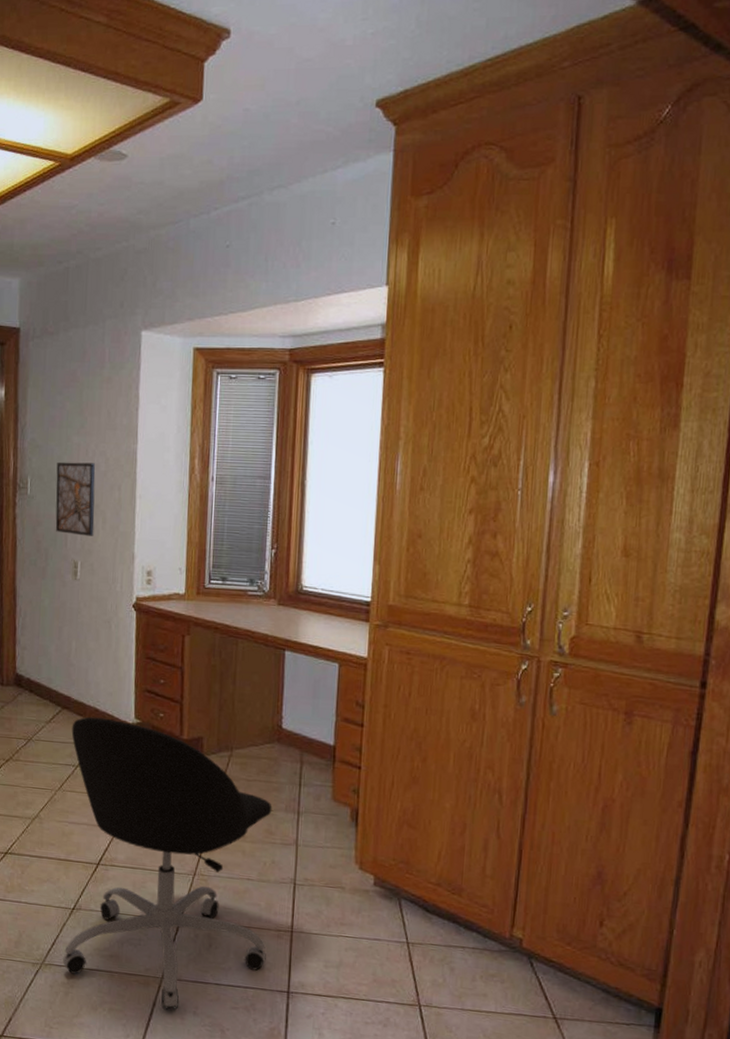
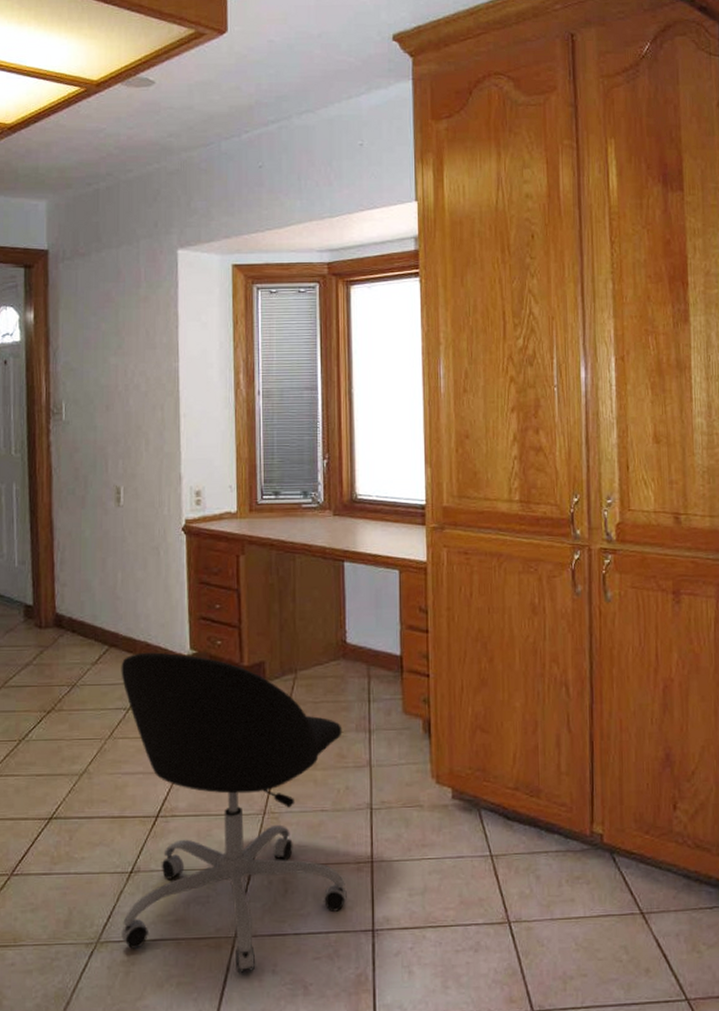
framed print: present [55,462,96,536] -> none [93,383,137,460]

